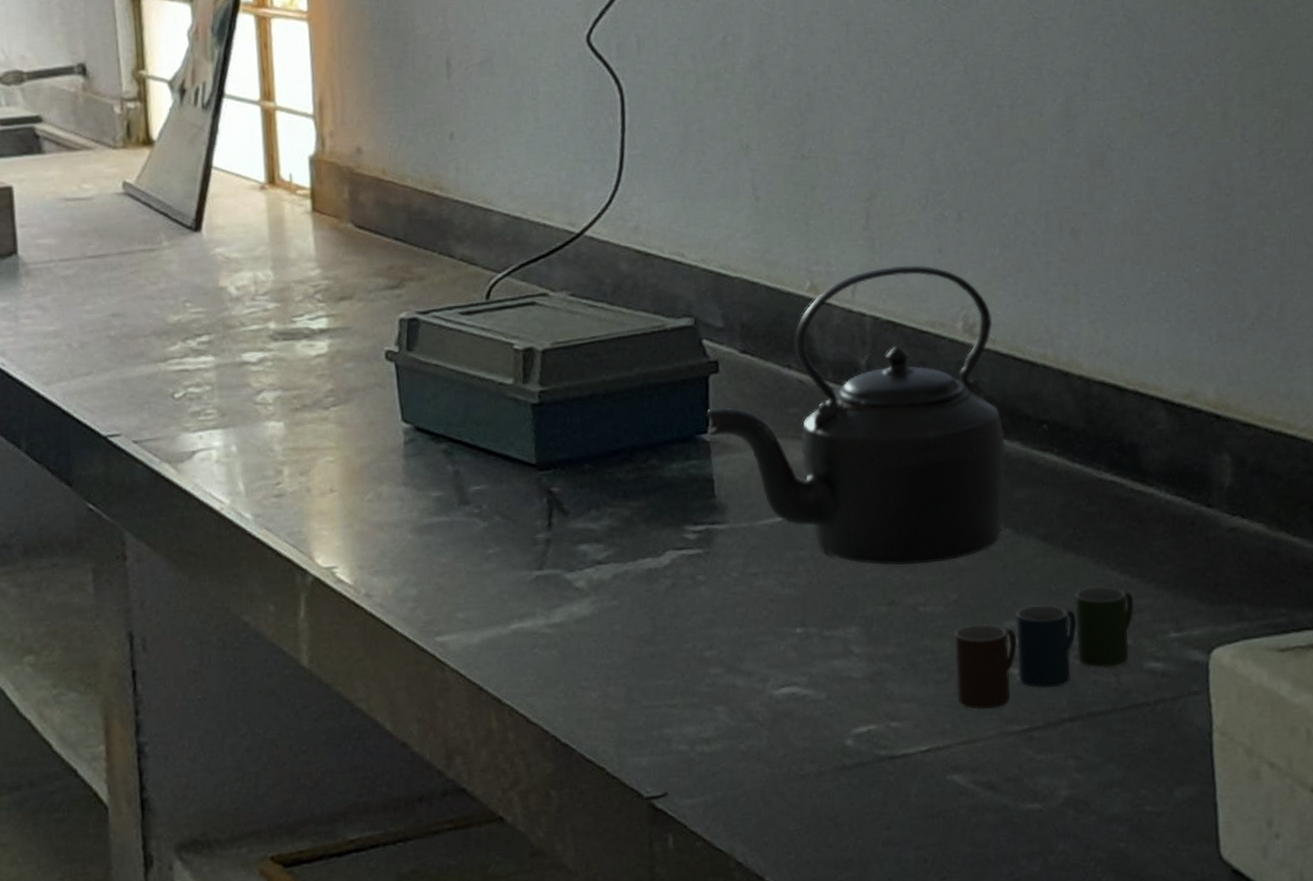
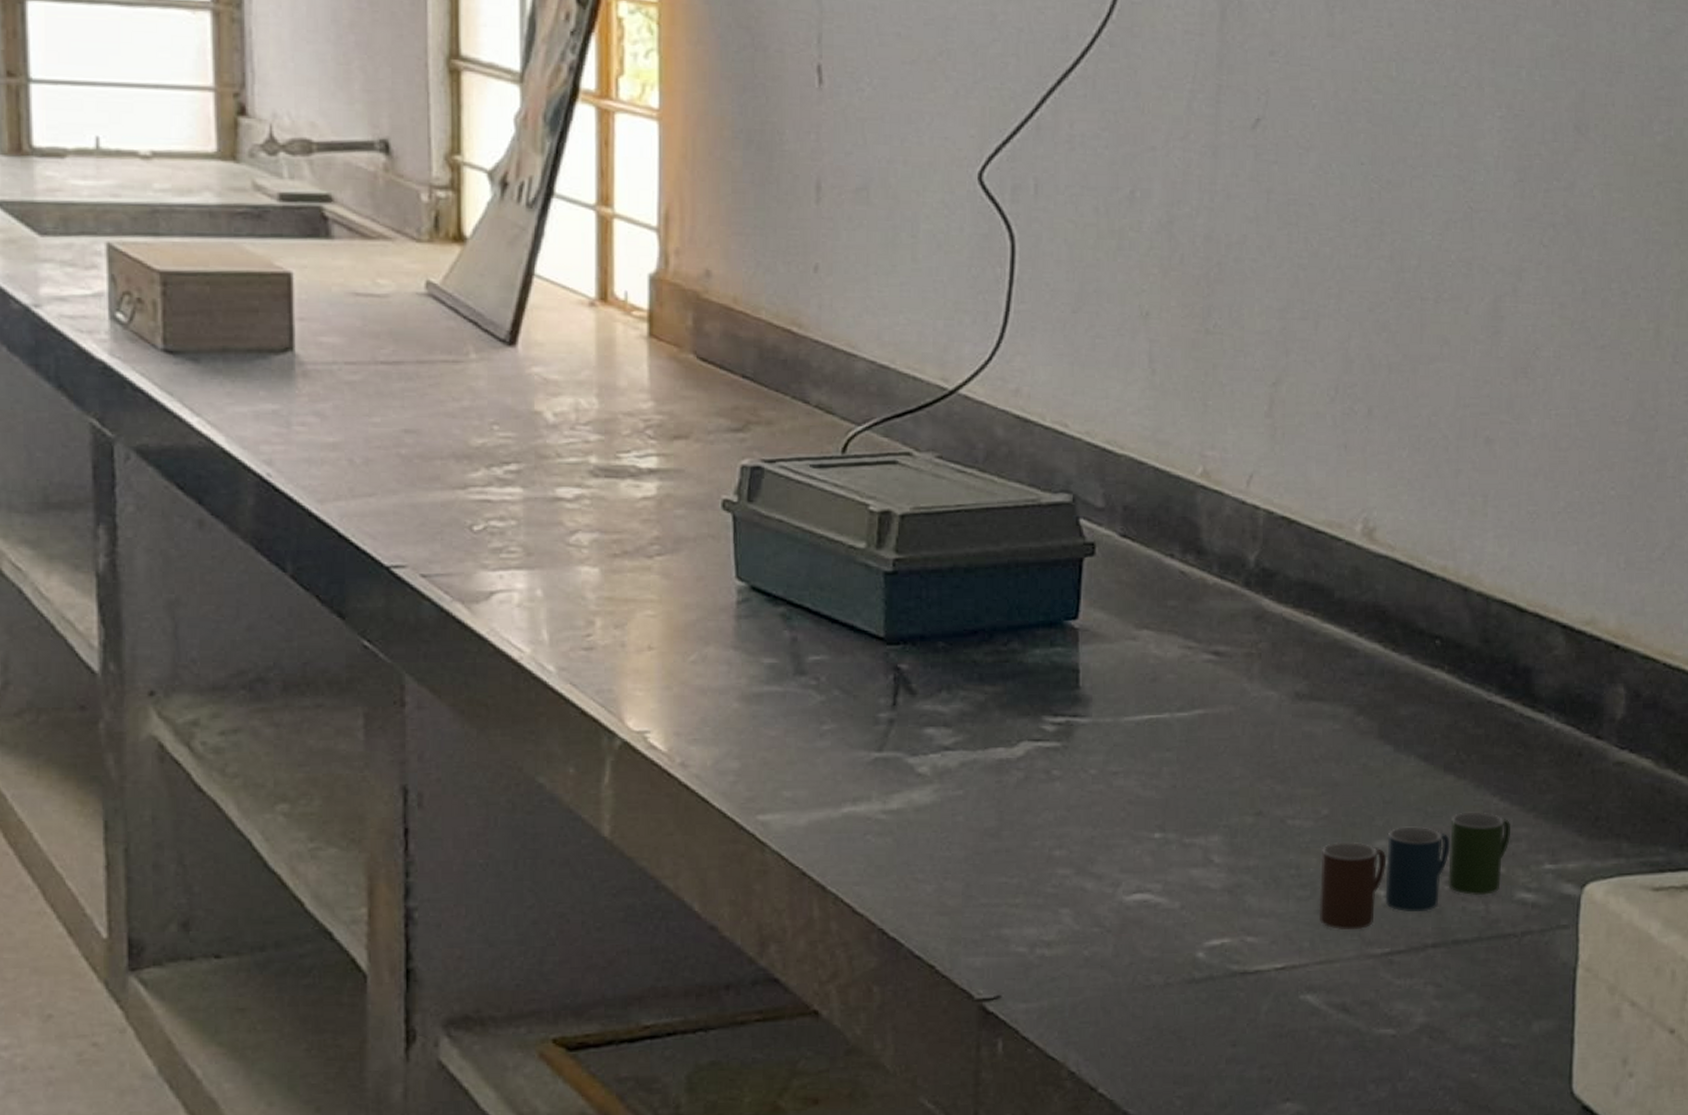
kettle: present [706,265,1006,566] -> none [1077,458,1395,775]

